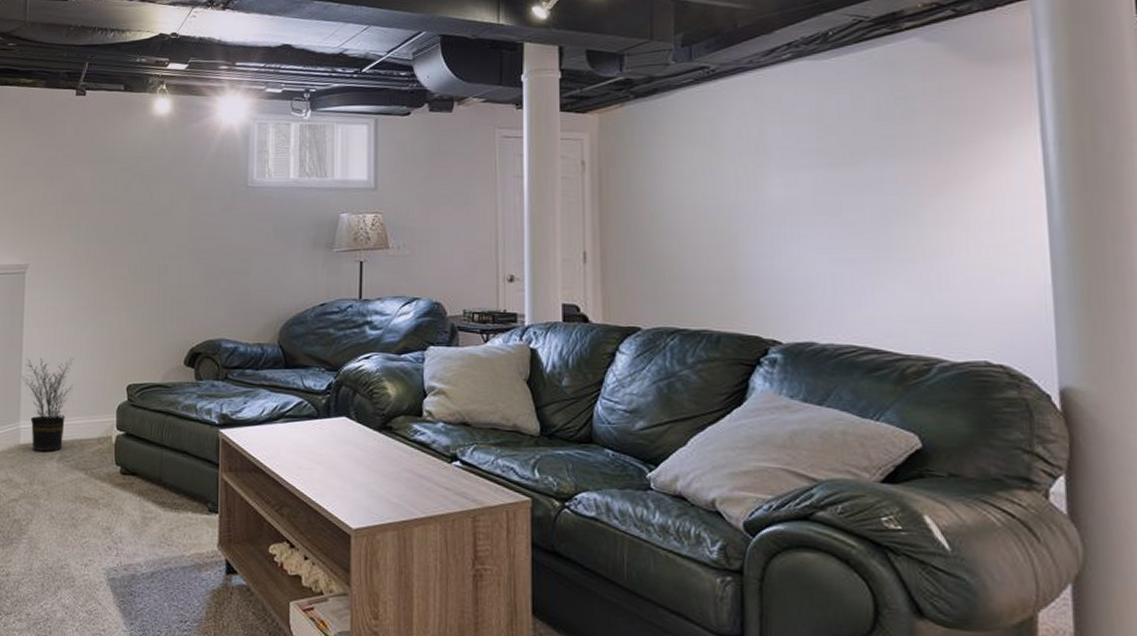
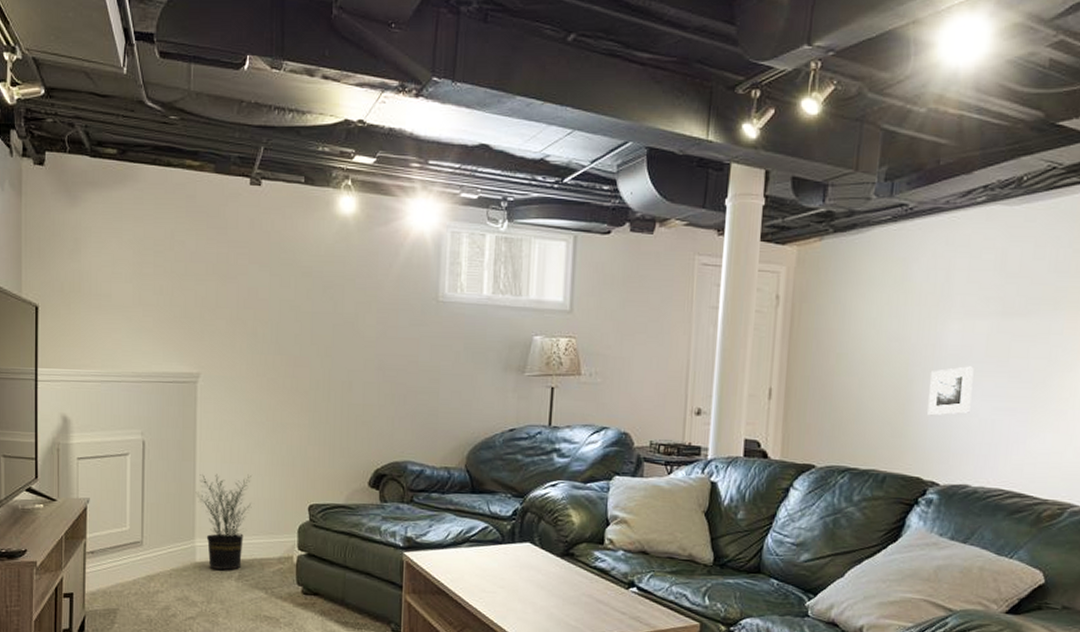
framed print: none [757,219,805,272] -> present [927,366,974,416]

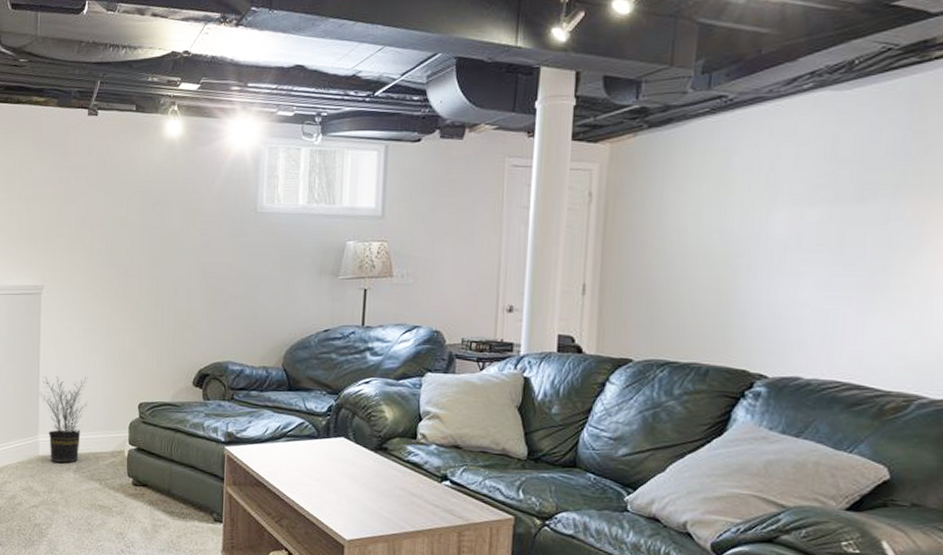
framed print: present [927,366,974,416] -> none [753,256,804,307]

